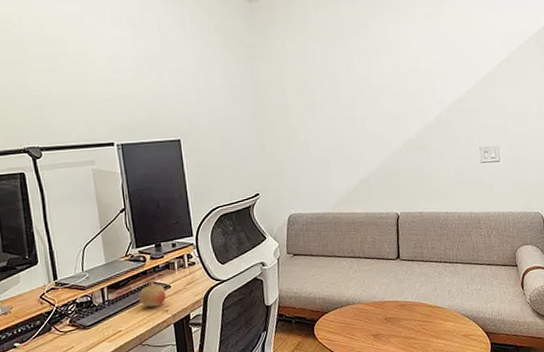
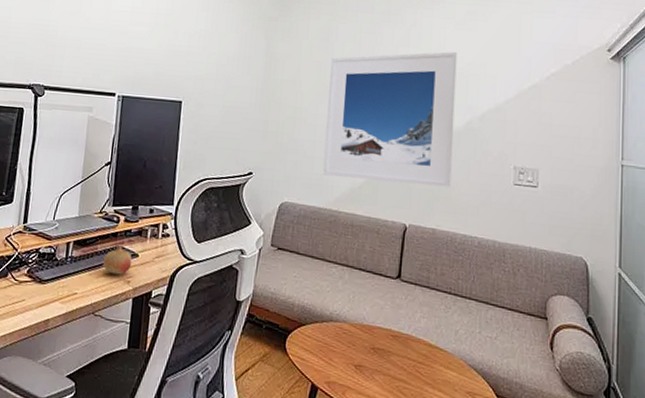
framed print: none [312,53,430,184] -> present [323,51,458,187]

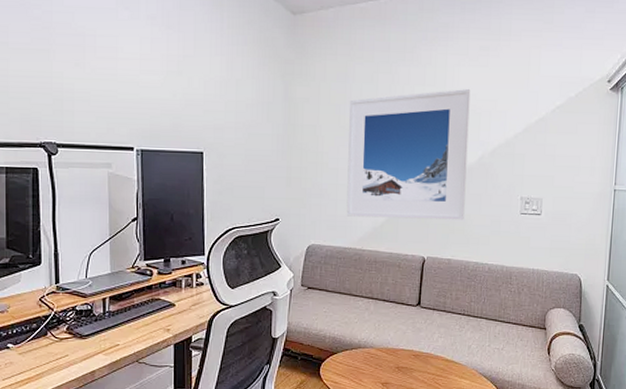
fruit: present [102,245,132,275] -> none [141,297,170,324]

